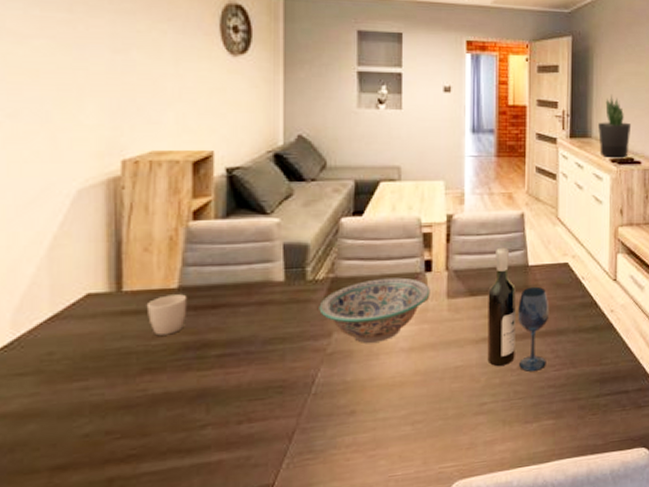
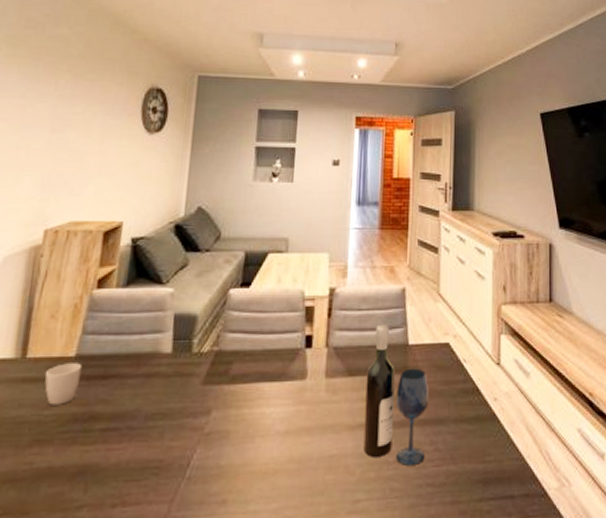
decorative bowl: present [319,277,430,343] -> none [201,353,310,423]
planter: present [598,95,632,157] -> none [480,167,514,231]

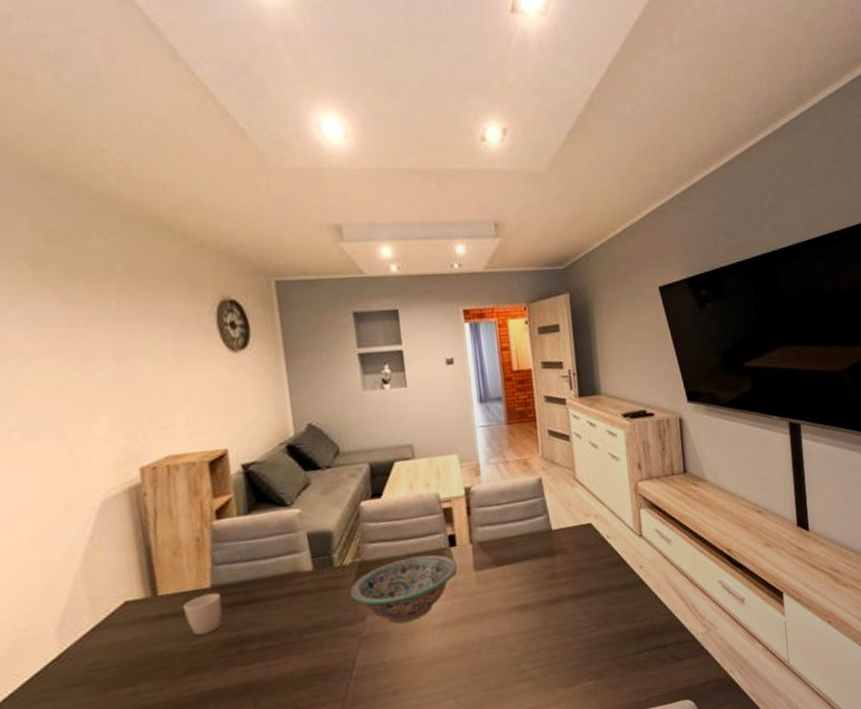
decorative bowl: none [201,353,310,423] -> present [349,554,458,624]
bottle: present [363,324,395,457] -> none [514,514,549,633]
wineglass: present [396,368,429,465] -> none [546,550,581,635]

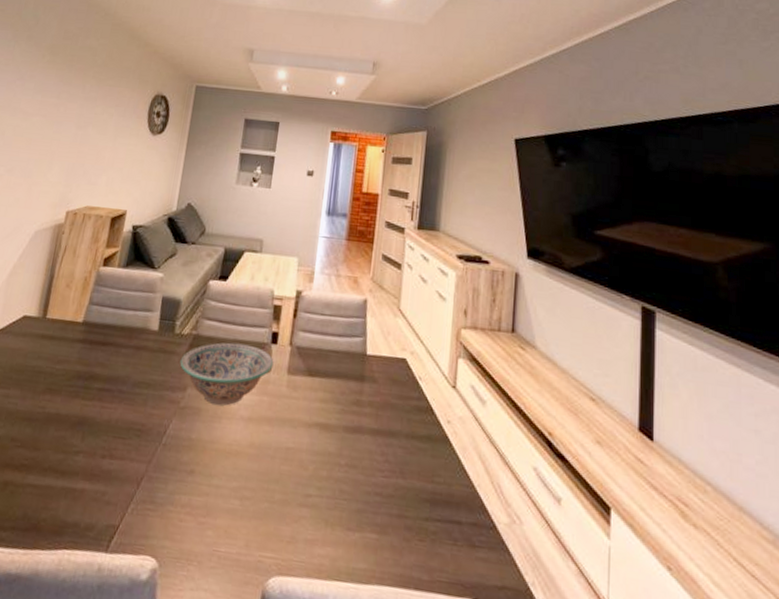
cup: present [182,593,223,636] -> none [58,327,88,362]

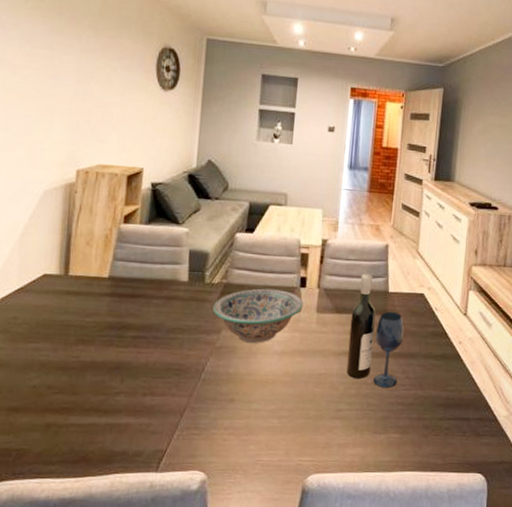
bottle: none [317,330,352,458] -> present [346,273,376,378]
wineglass: none [347,377,383,472] -> present [373,311,404,387]

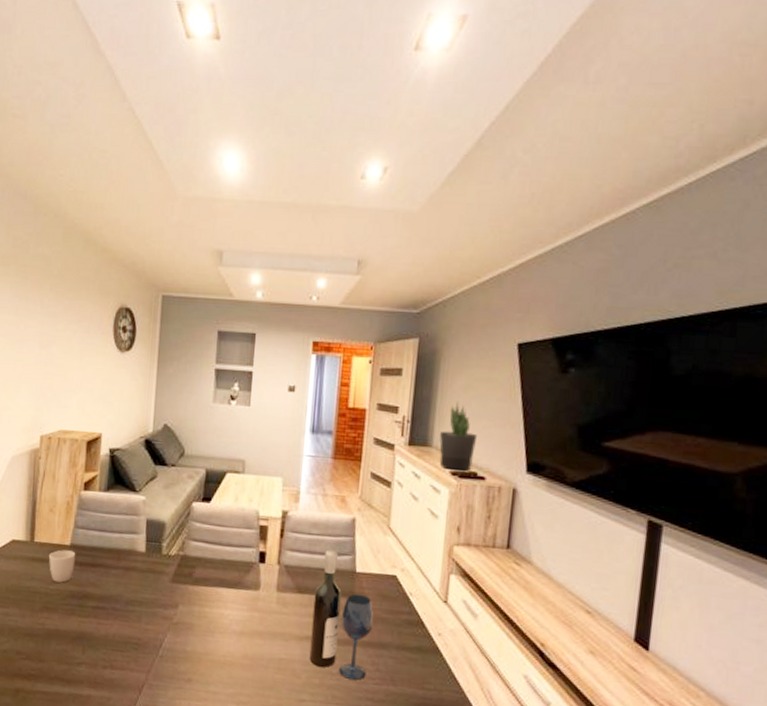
cup: none [84,282,115,315] -> present [48,550,76,583]
decorative bowl: present [212,288,303,343] -> none [169,562,263,621]
planter: none [460,144,492,202] -> present [439,402,478,471]

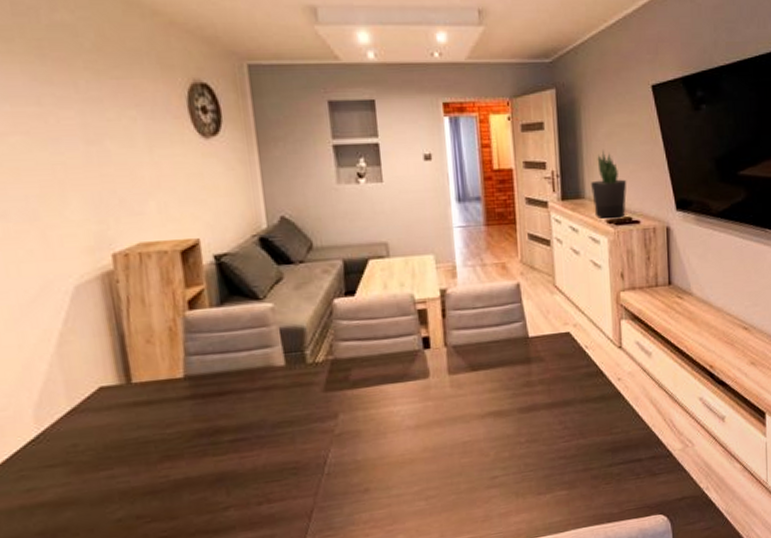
cup: present [48,550,76,583] -> none [156,383,196,424]
bottle: present [309,549,342,667] -> none [489,319,523,440]
wineglass: present [339,594,374,680] -> none [521,358,555,444]

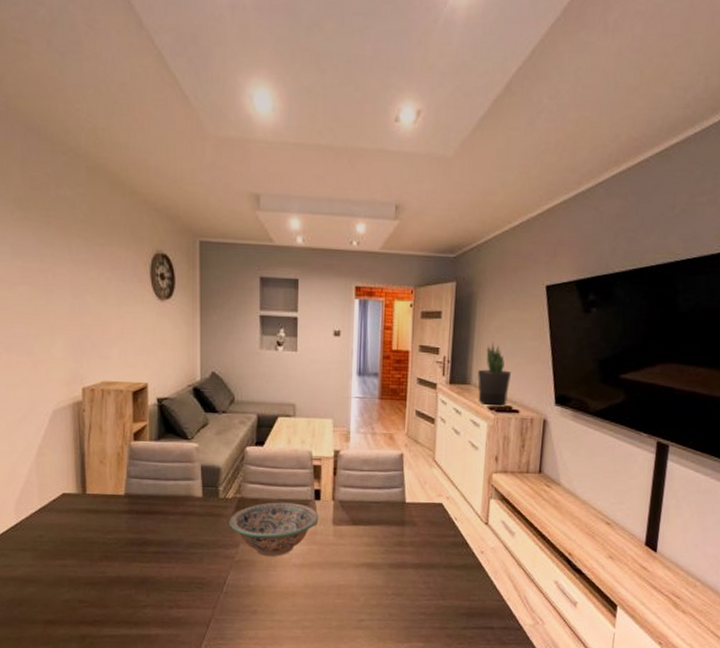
decorative bowl: none [322,355,431,423] -> present [229,502,319,556]

